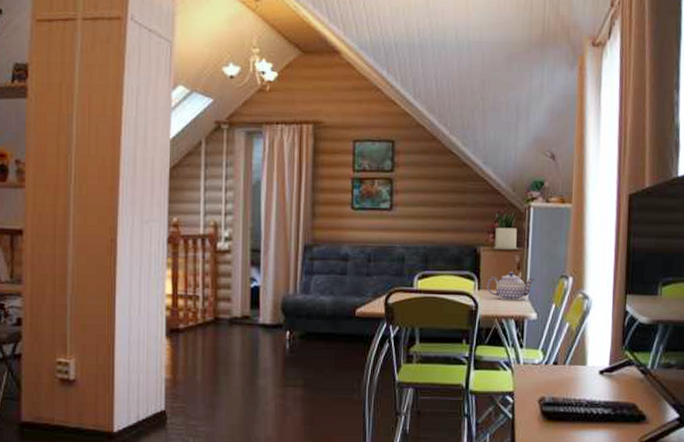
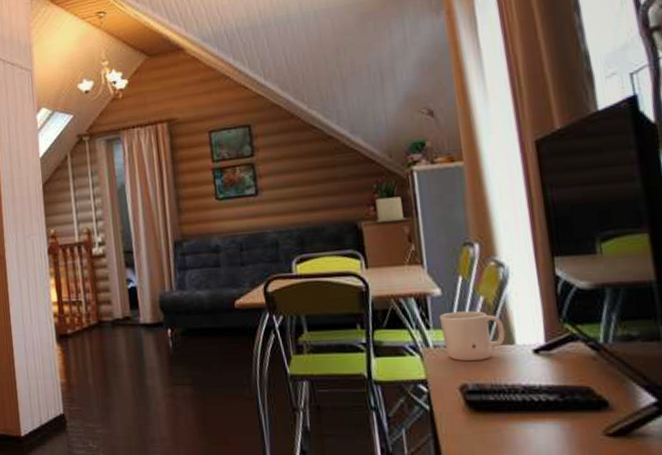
teapot: present [486,271,535,301] -> none [374,244,432,278]
mug: none [531,334,581,378] -> present [439,310,505,362]

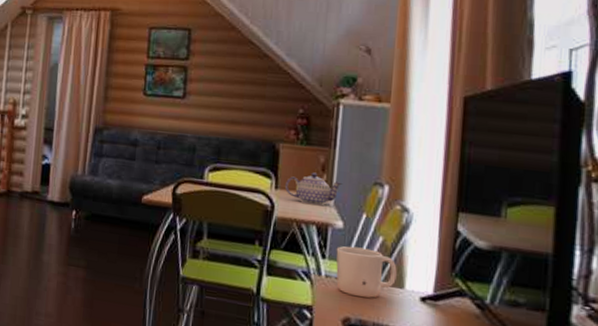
planter: present [374,180,407,224] -> none [293,107,324,151]
teapot: none [374,244,432,278] -> present [284,172,343,206]

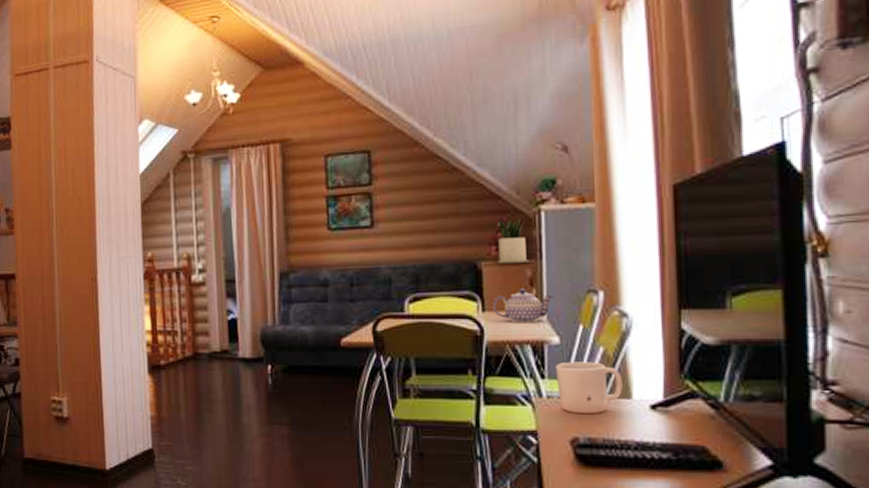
planter: none [293,107,324,151] -> present [496,218,530,265]

